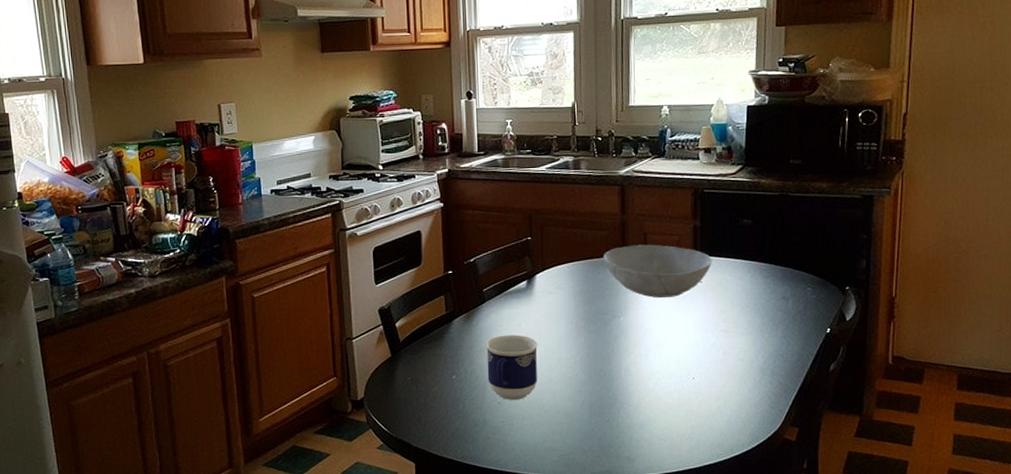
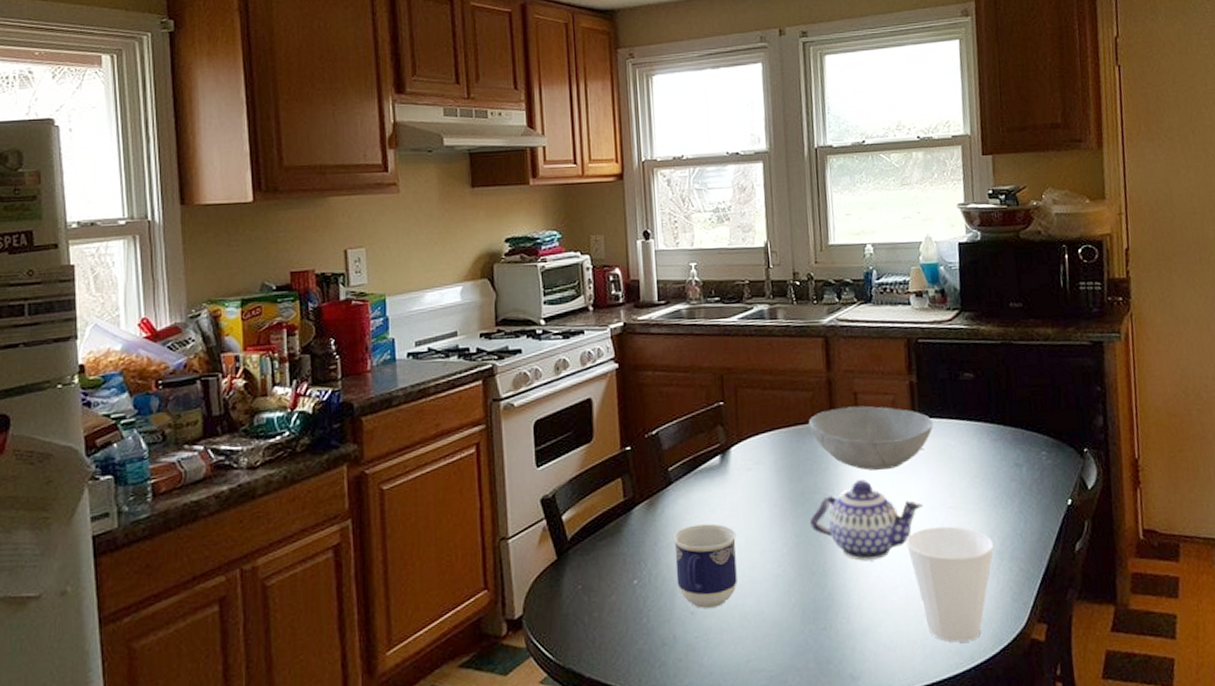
teapot: none [599,305,698,370] -> present [809,480,923,561]
cup: none [680,345,758,438] -> present [905,526,994,643]

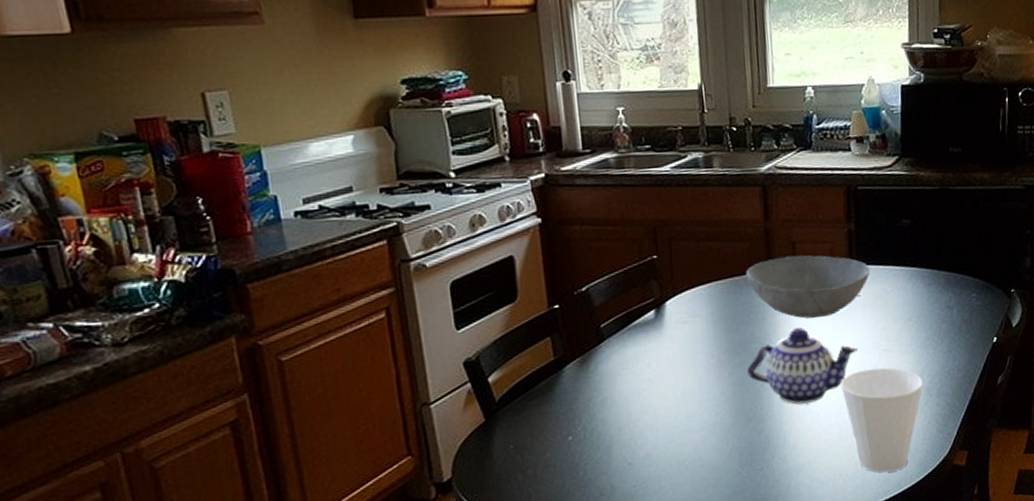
cup: present [672,523,738,608] -> none [607,377,675,459]

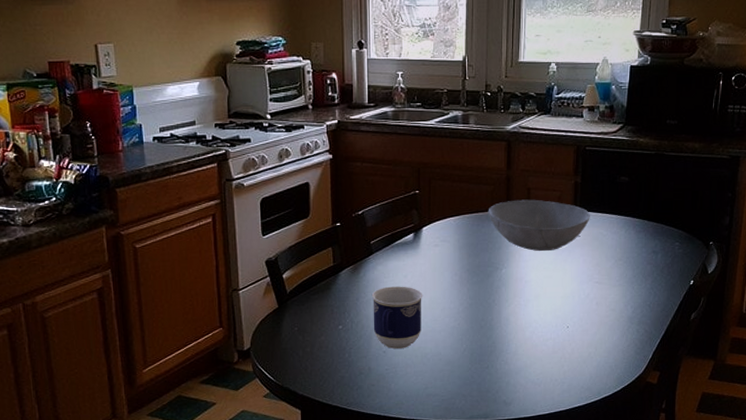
cup: none [607,377,675,459] -> present [371,286,423,349]
teapot: present [746,327,858,405] -> none [482,258,574,319]
cup: present [839,367,923,473] -> none [557,296,627,382]

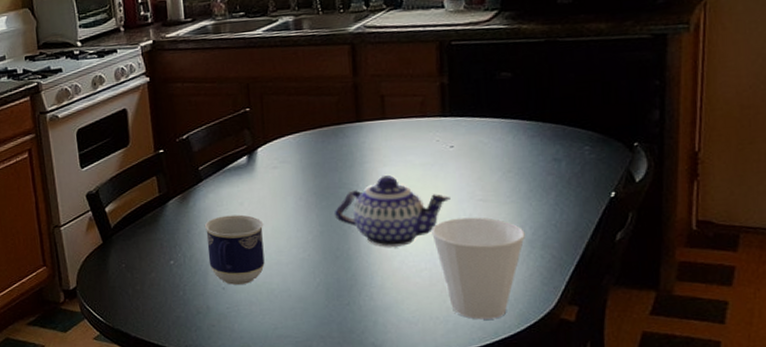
teapot: none [482,258,574,319] -> present [334,175,450,247]
bowl: present [488,199,590,252] -> none [333,107,465,168]
cup: none [557,296,627,382] -> present [430,217,525,320]

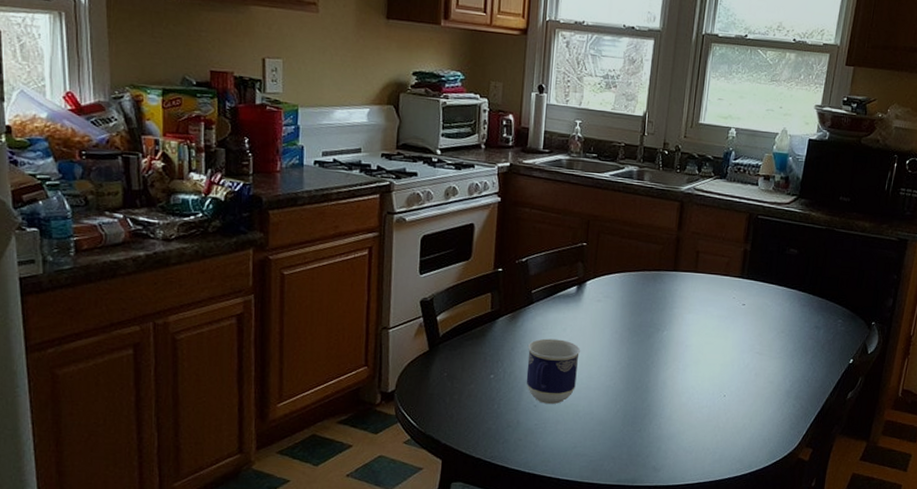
teapot: present [334,175,450,247] -> none [641,322,735,385]
cup: present [430,217,525,320] -> none [715,366,785,454]

